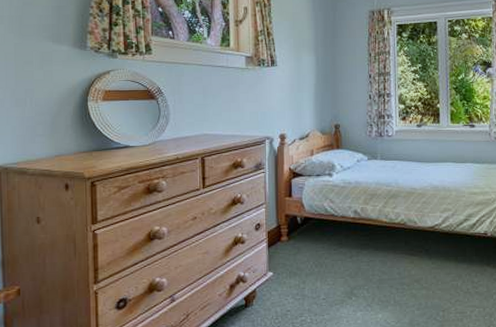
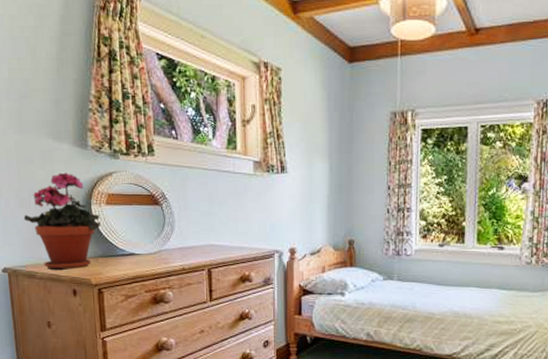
potted plant: none [18,72,97,165] -> present [23,172,101,270]

